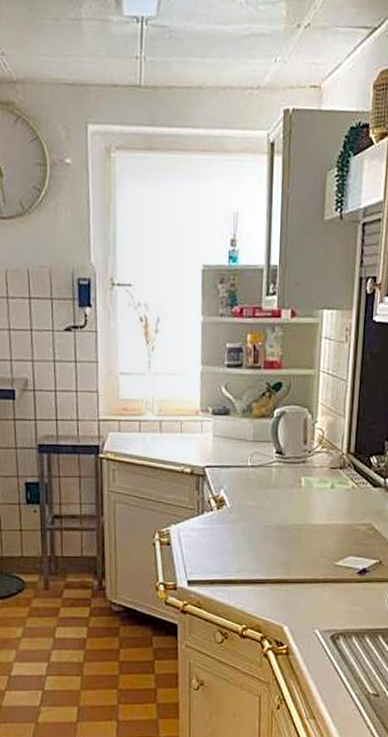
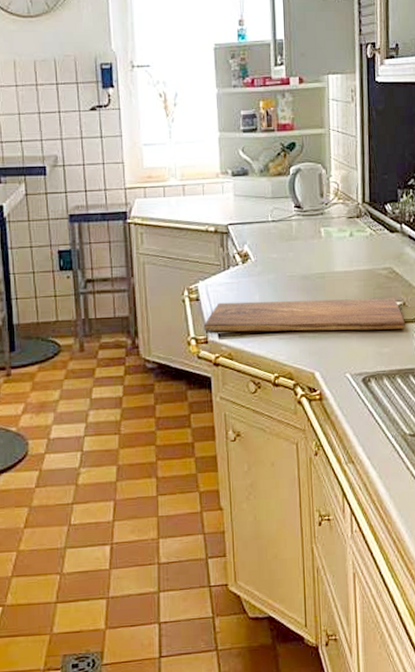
cutting board: none [173,548,379,588] -> present [203,298,405,332]

